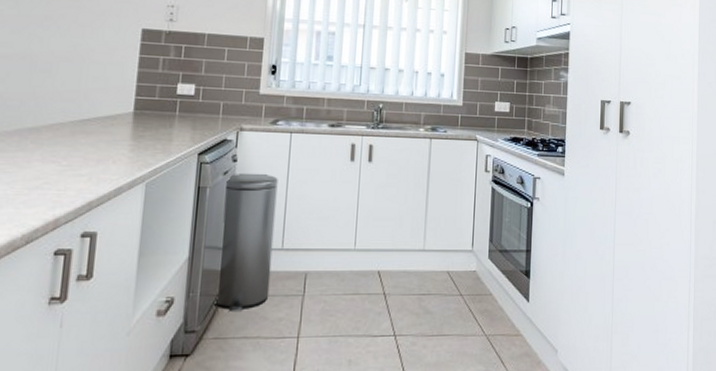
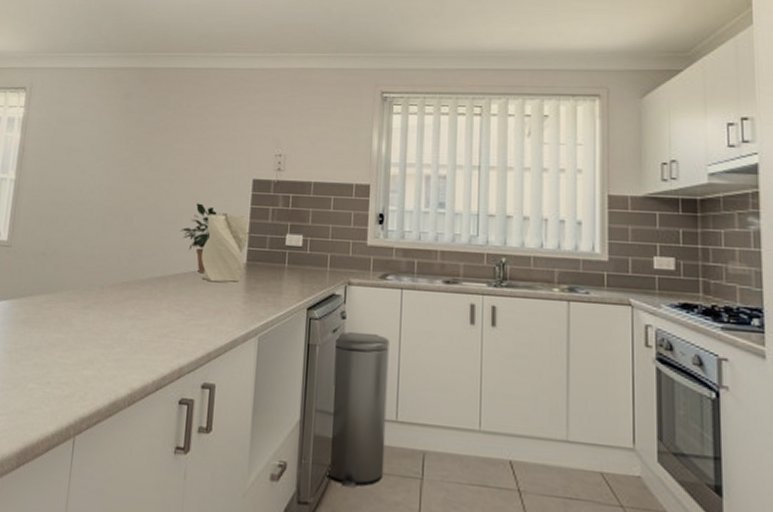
potted plant: none [56,51,138,123] -> present [180,203,250,274]
vase: none [81,62,136,132] -> present [201,214,249,283]

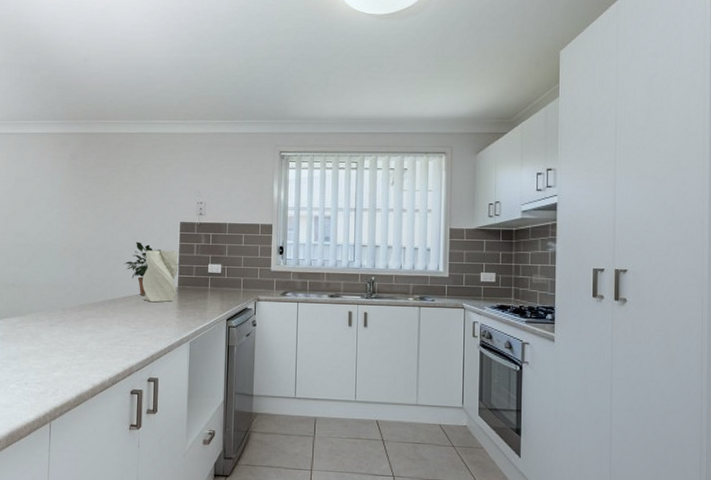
pedal bin: present [324,331,390,488] -> none [243,335,289,446]

